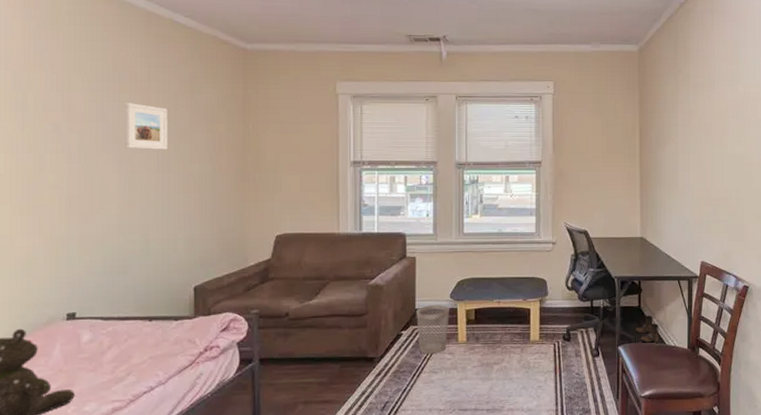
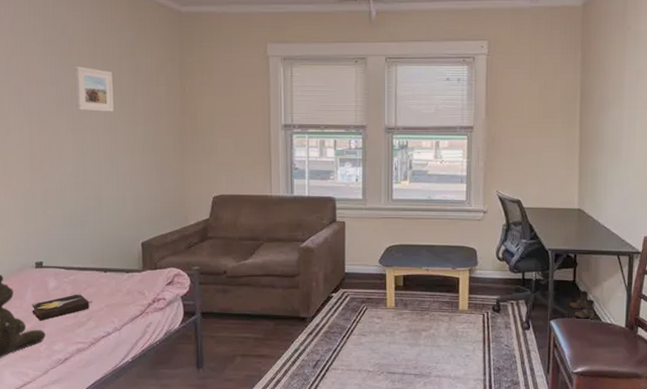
hardback book: none [59,345,134,379] -> present [31,293,93,321]
wastebasket: present [416,305,449,354] -> none [346,270,378,317]

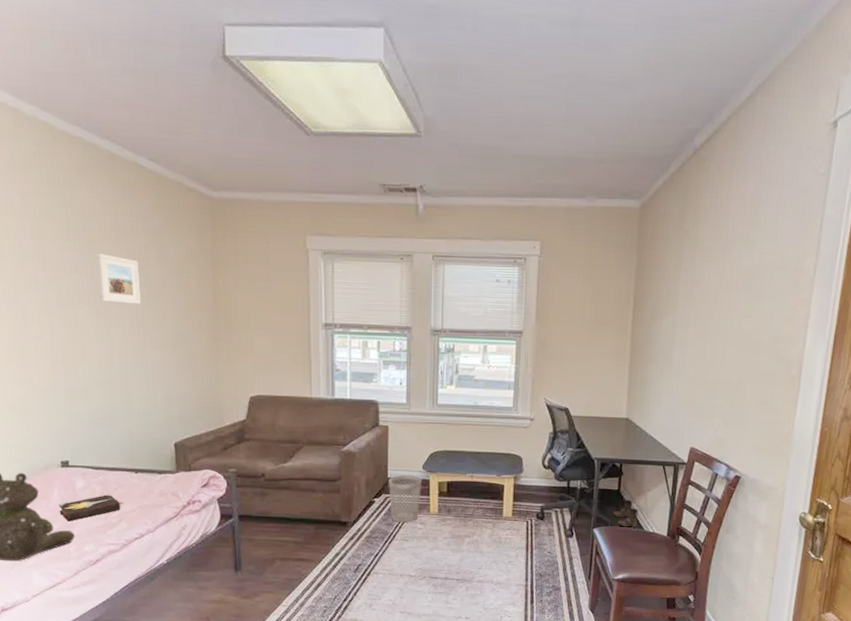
wastebasket: none [346,270,378,317] -> present [389,475,421,523]

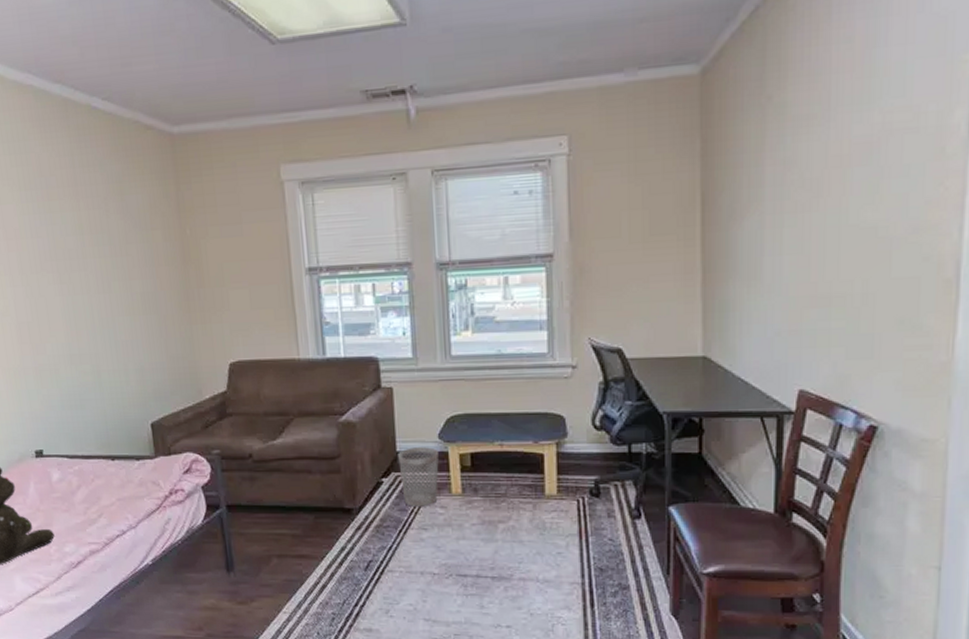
hardback book: present [58,493,124,522] -> none [35,485,102,519]
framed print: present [97,253,141,304] -> none [56,212,105,267]
boots: present [612,500,638,528] -> none [693,466,730,503]

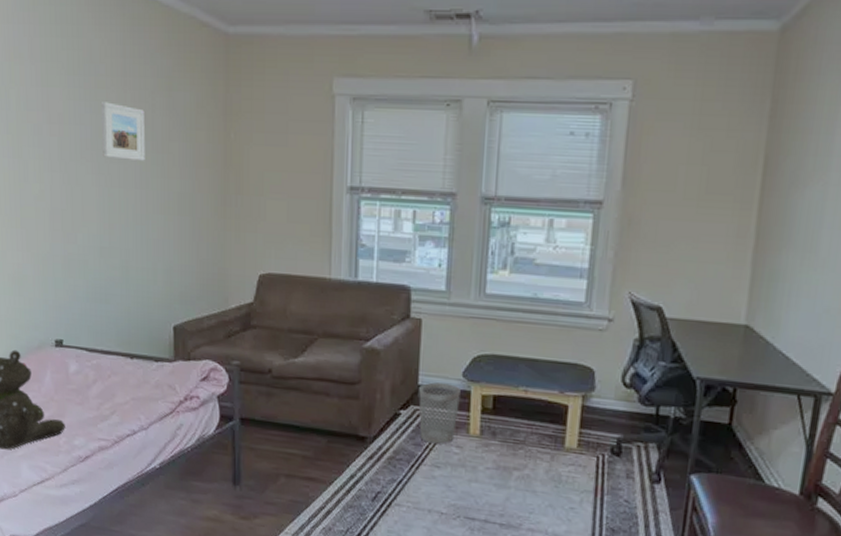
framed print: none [56,212,105,267] -> present [102,102,145,161]

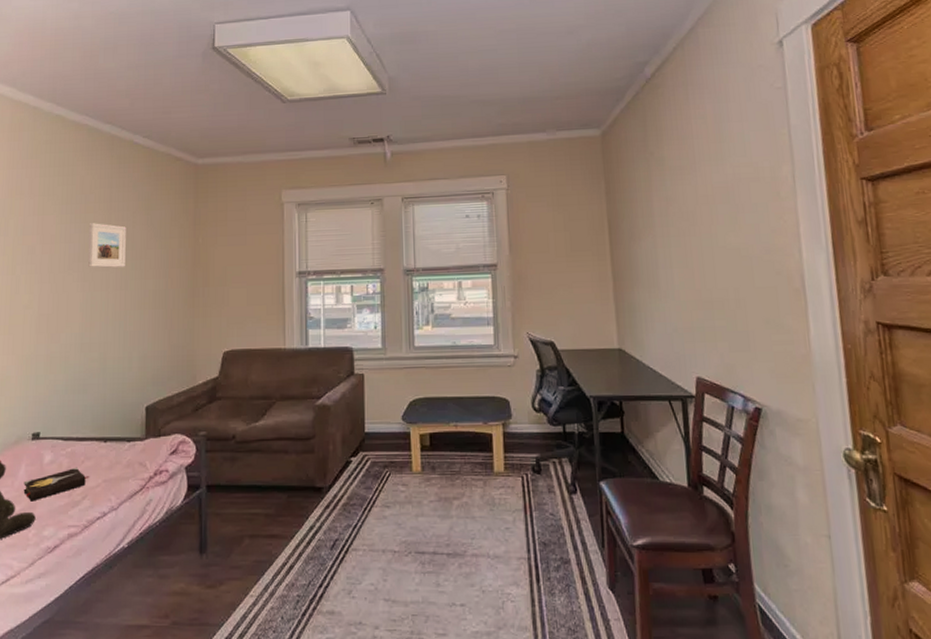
hardback book: none [50,380,117,410] -> present [23,467,90,502]
wastebasket: present [418,382,460,445] -> none [366,428,402,485]

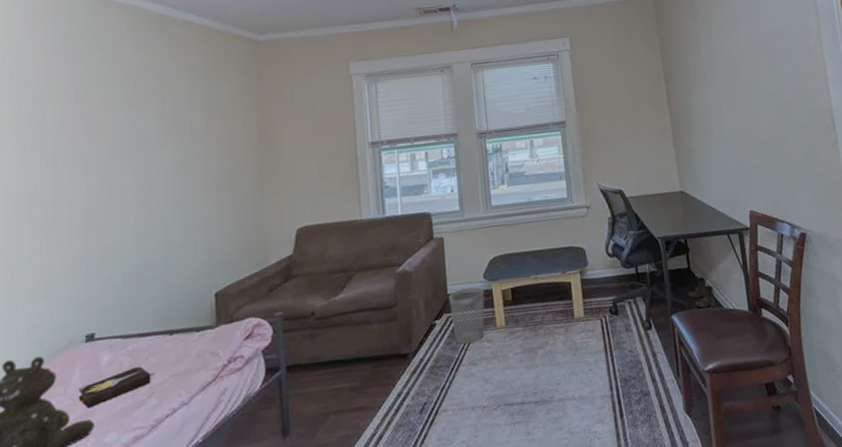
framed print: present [88,223,126,268] -> none [141,106,184,154]
wastebasket: none [366,428,402,485] -> present [449,287,485,344]
boots: none [619,444,650,478] -> present [687,277,716,309]

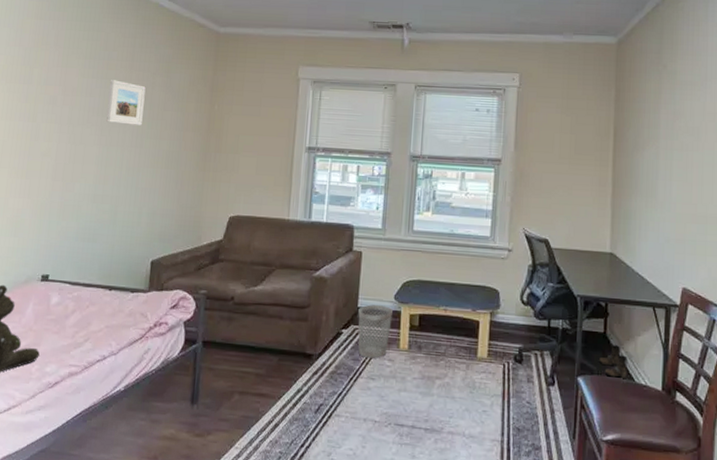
hardback book: present [78,365,155,408] -> none [29,311,93,339]
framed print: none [141,106,184,154] -> present [106,80,146,125]

